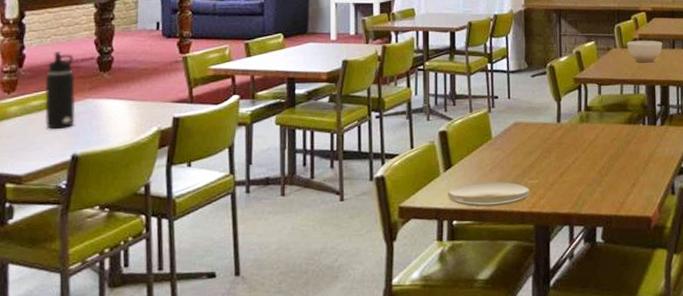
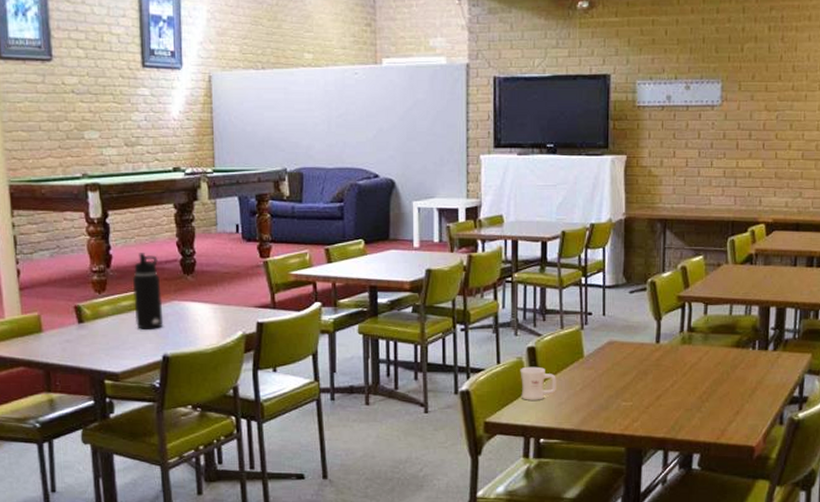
mug: none [432,149,467,183] -> present [520,366,556,400]
plate: present [448,181,530,207] -> none [535,401,623,427]
bowl: present [627,40,663,63] -> none [740,255,783,281]

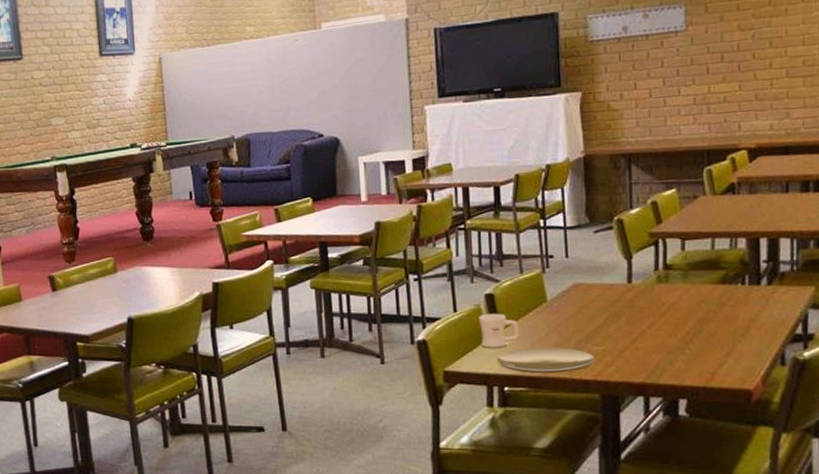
water bottle: present [132,253,164,329] -> none [98,224,127,294]
plate: none [535,401,623,427] -> present [497,347,595,374]

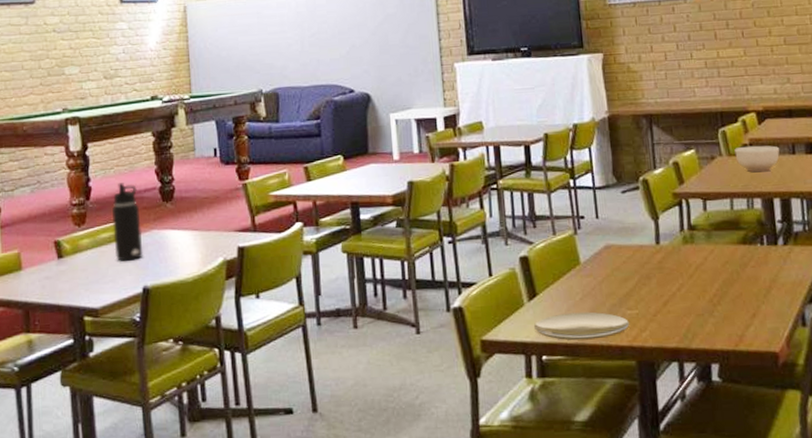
water bottle: none [98,224,127,294] -> present [112,183,143,261]
mug: present [478,313,519,348] -> none [514,277,555,314]
bowl: none [720,183,772,212] -> present [734,145,780,173]

